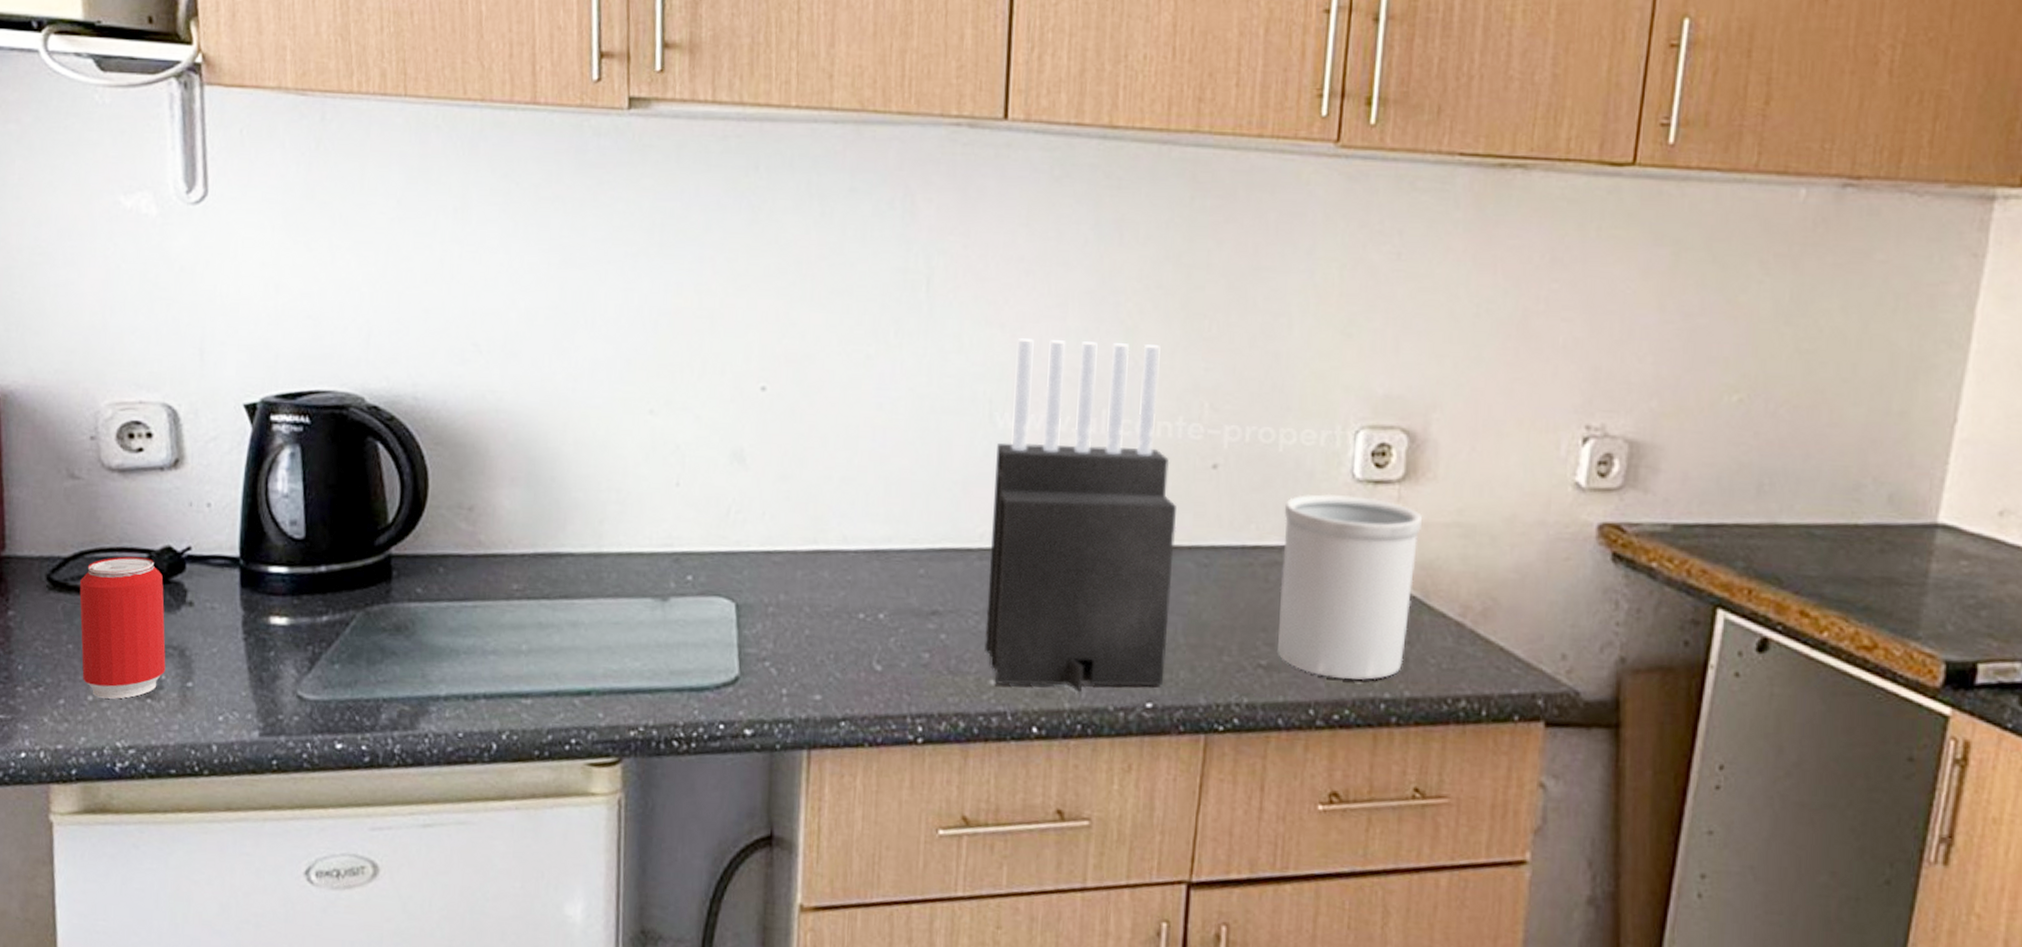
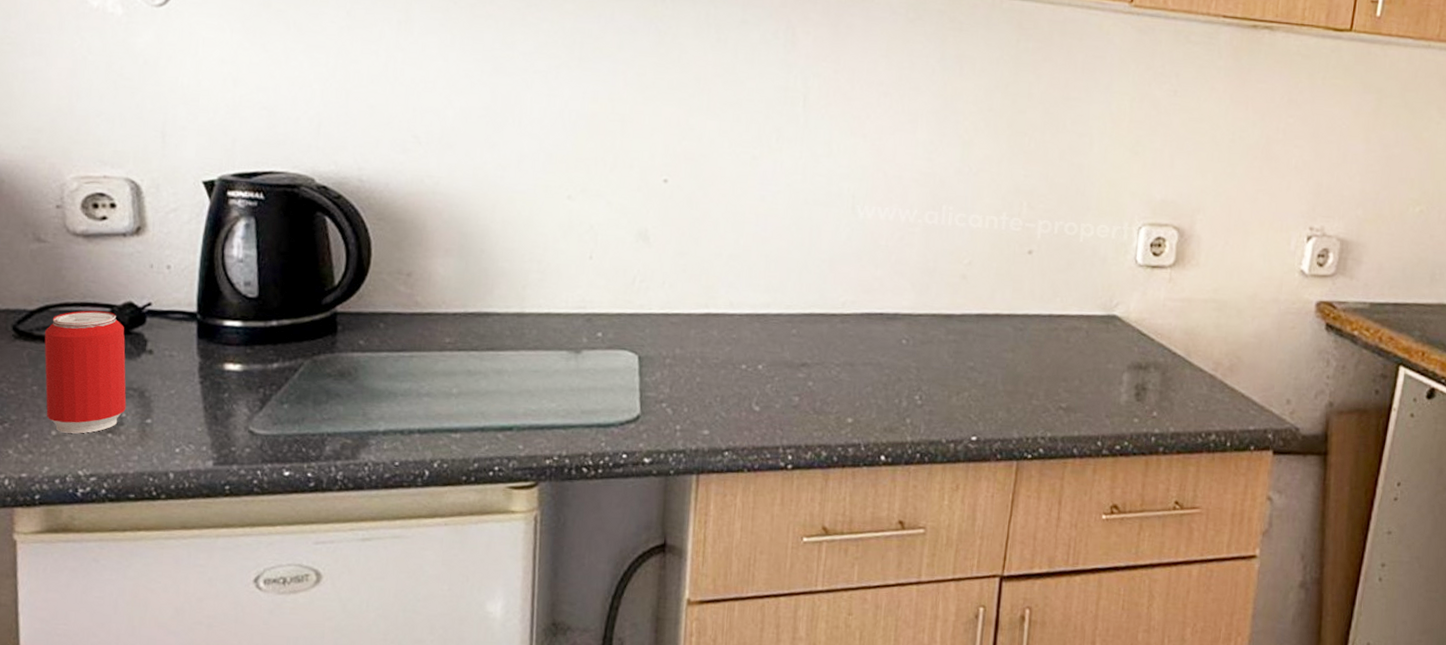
knife block: present [984,337,1177,693] -> none [844,146,999,429]
utensil holder: present [1278,493,1423,680] -> none [1075,275,1188,419]

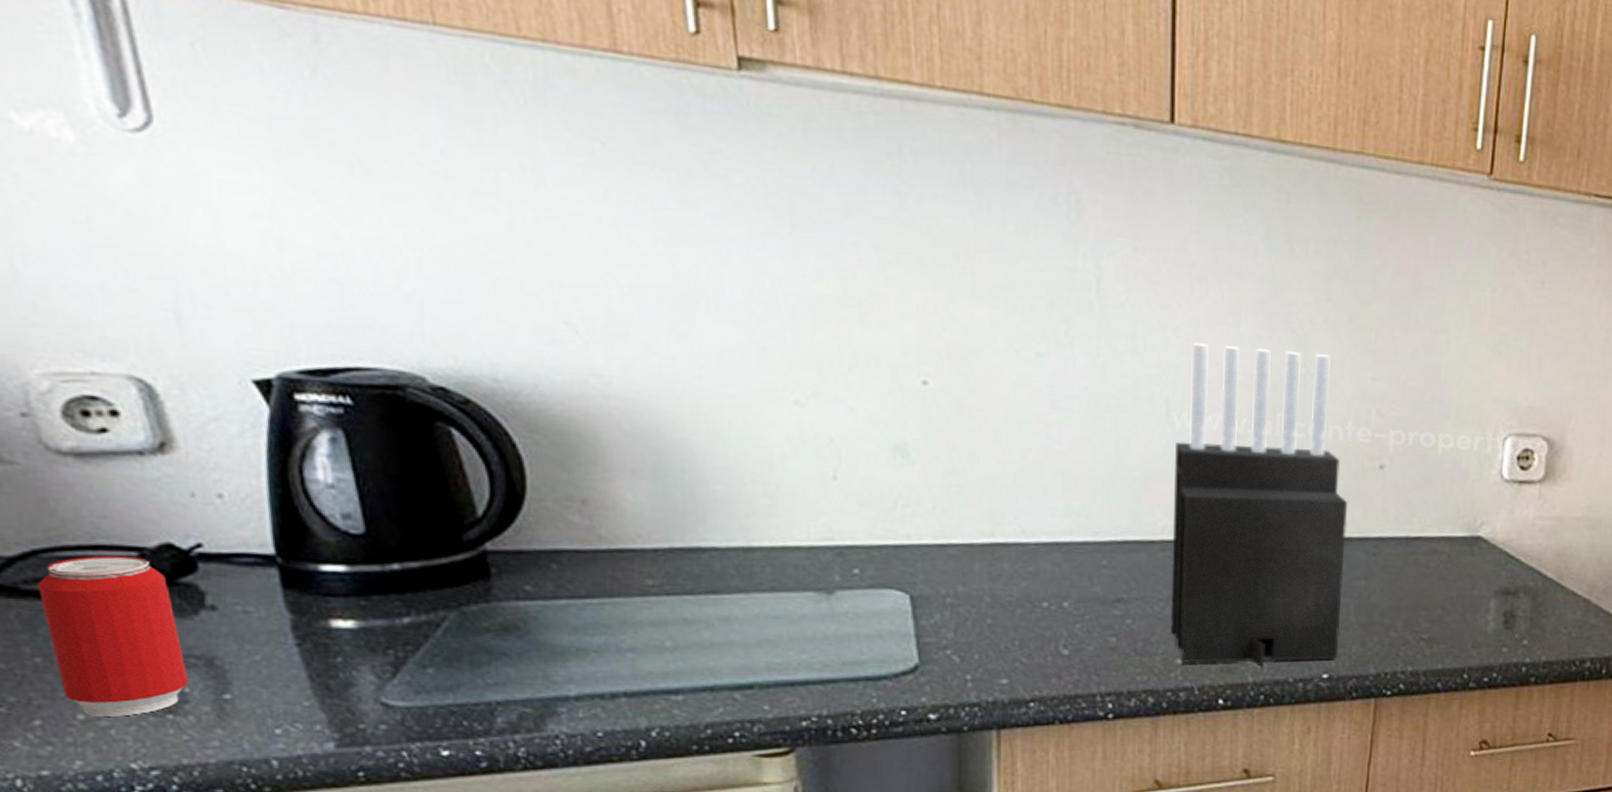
knife block: none [844,146,999,429] -> present [1170,342,1348,668]

